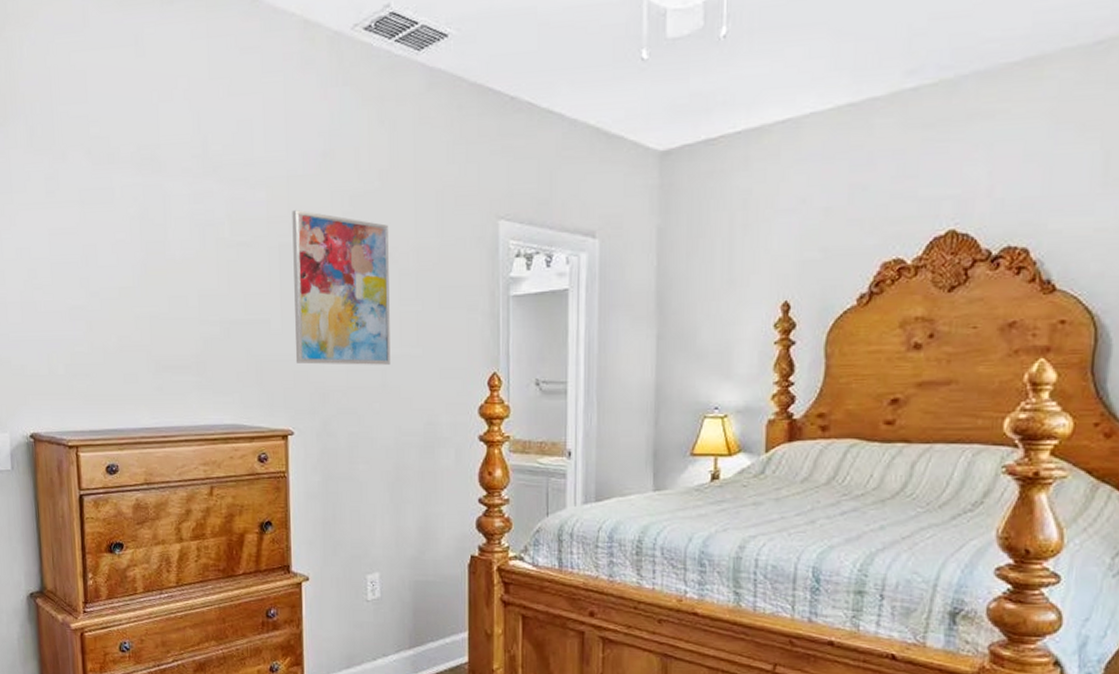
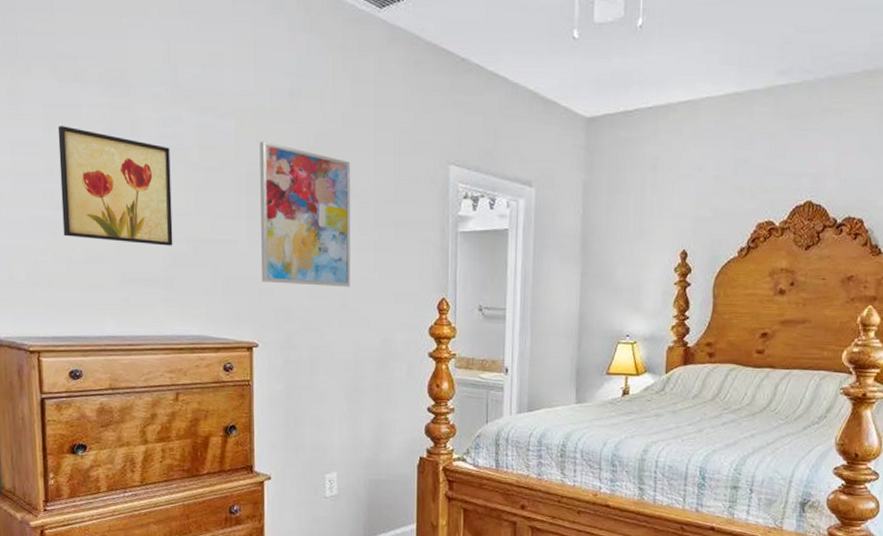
wall art: none [92,210,206,330] -> present [57,126,173,246]

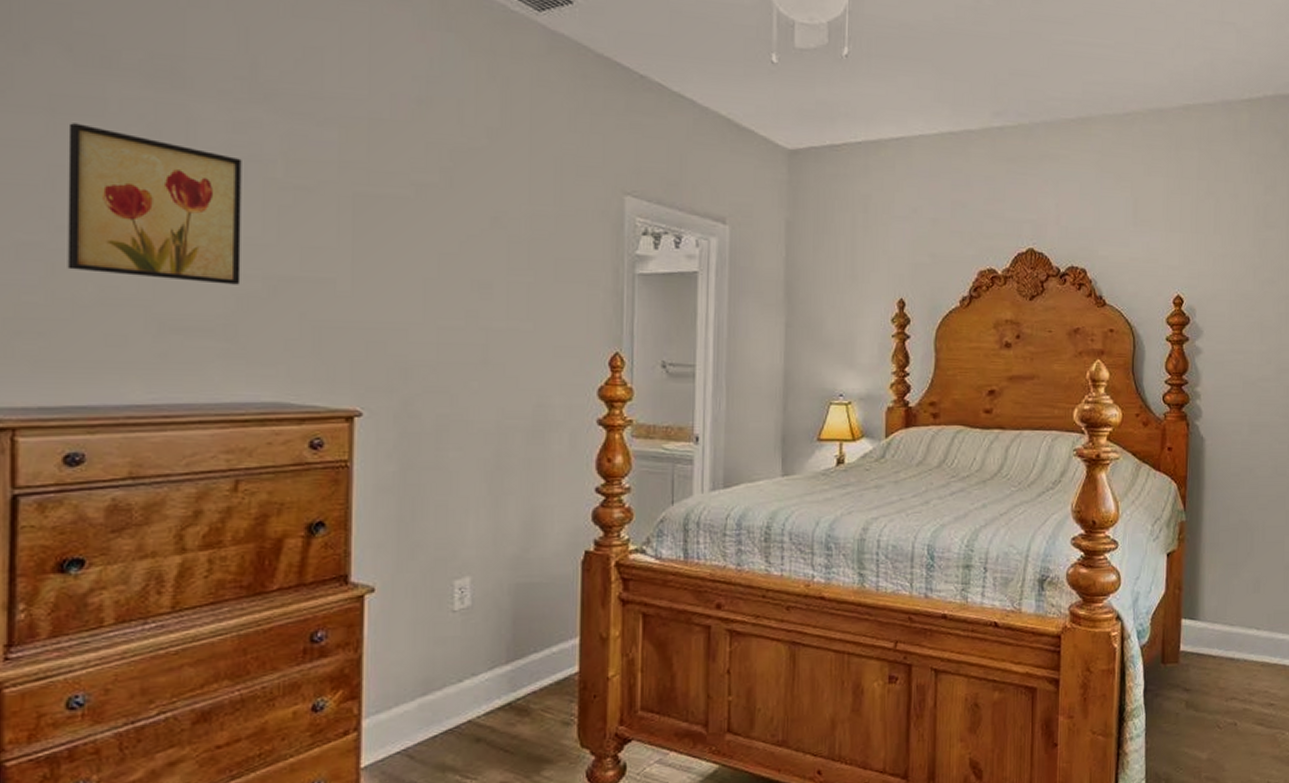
wall art: present [259,141,351,287] -> none [369,157,498,339]

